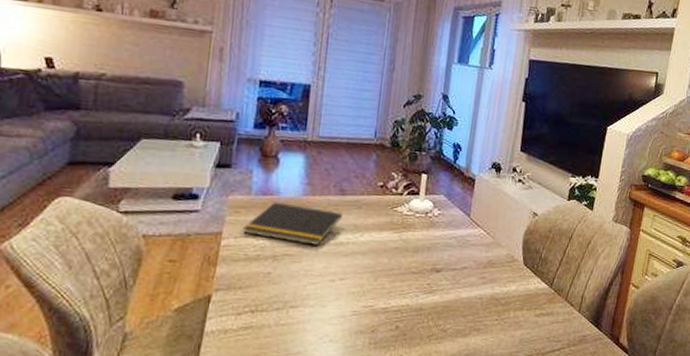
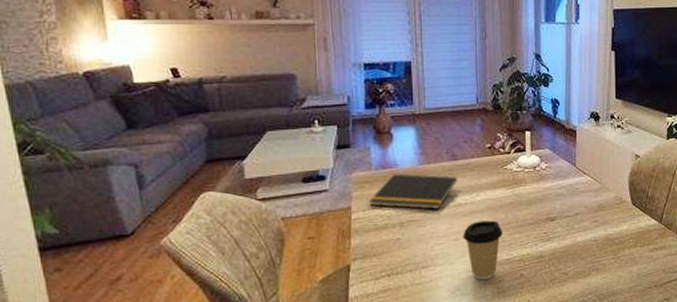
coffee cup: none [339,263,383,328] -> present [462,220,503,280]

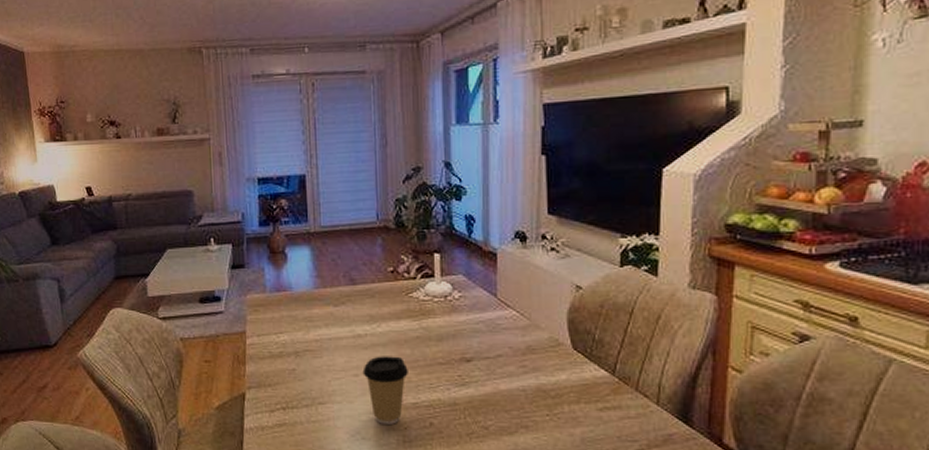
notepad: present [368,174,457,209] -> none [263,298,356,339]

